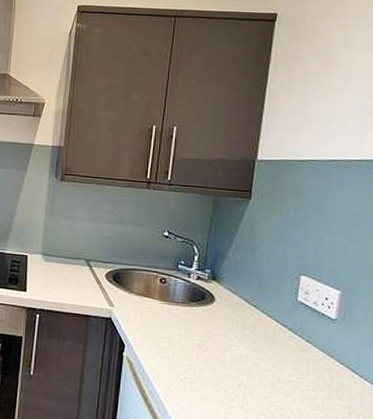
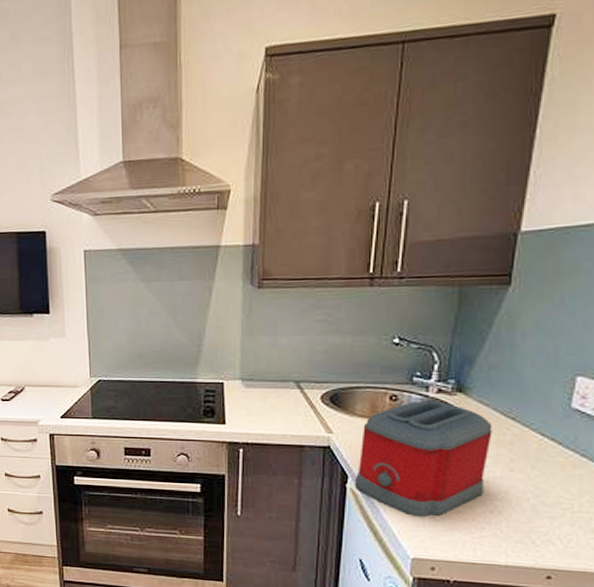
toaster: none [130,285,239,388] -> present [354,400,493,518]

